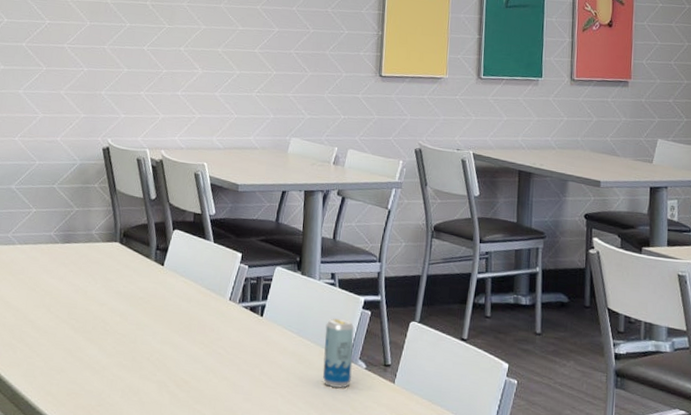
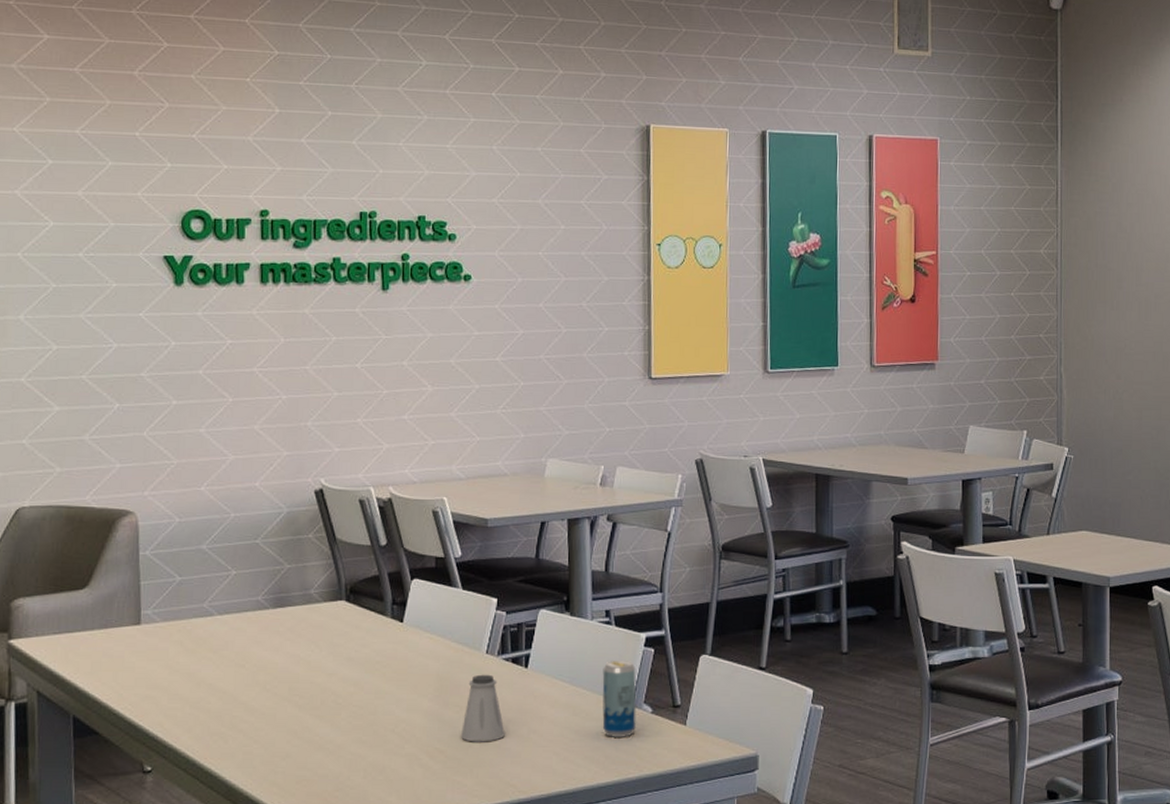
saltshaker: none [203,318,240,378] -> present [461,674,505,742]

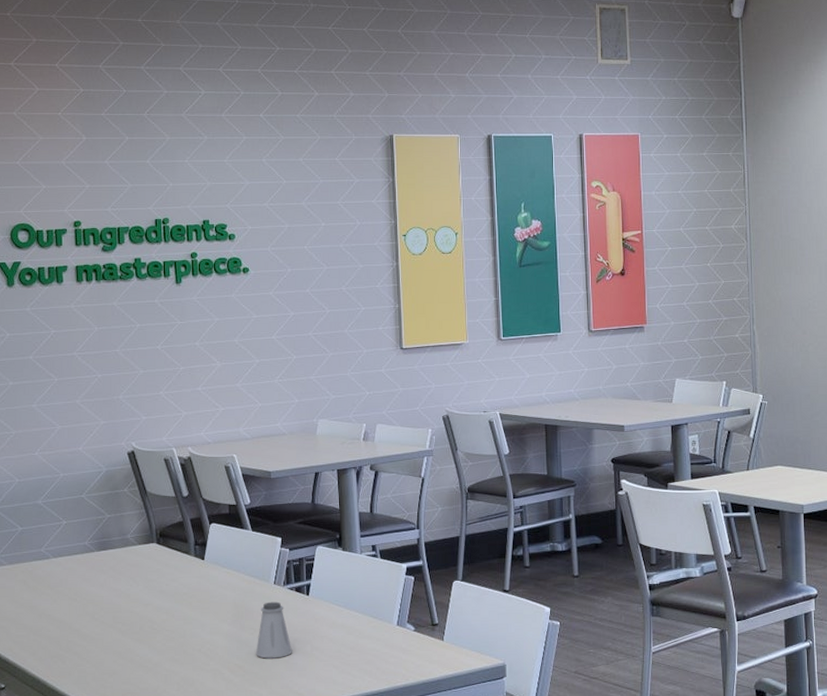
beverage can: present [602,659,637,737] -> none [371,586,401,652]

